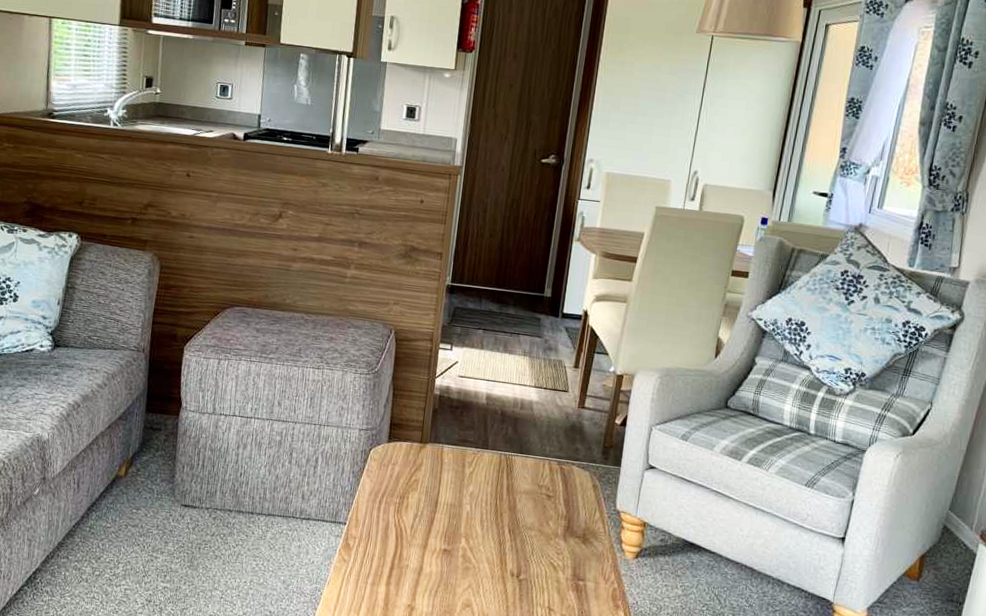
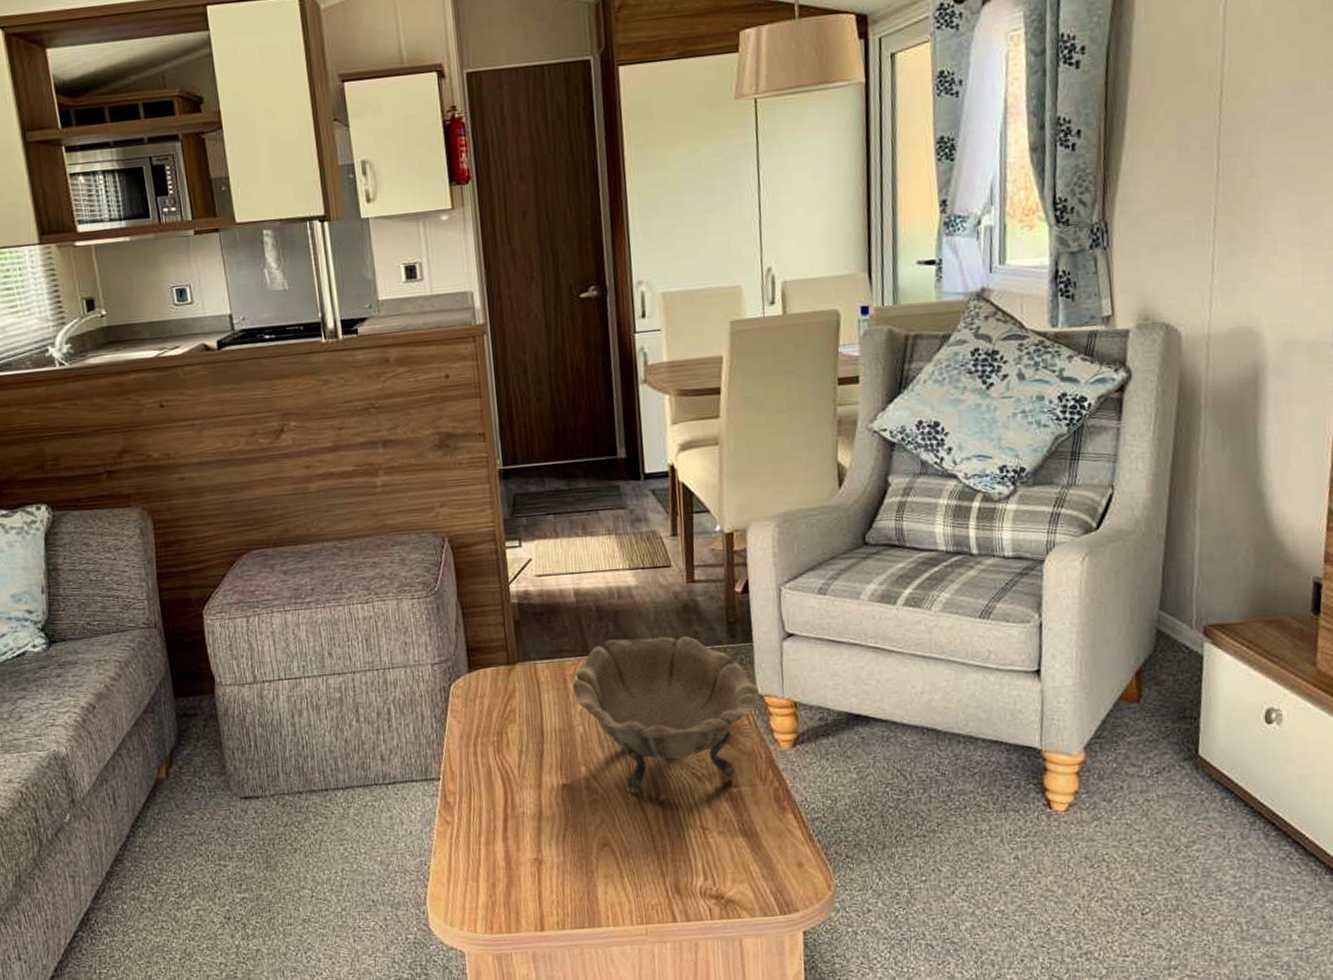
decorative bowl: none [469,440,618,574] -> present [572,636,759,794]

